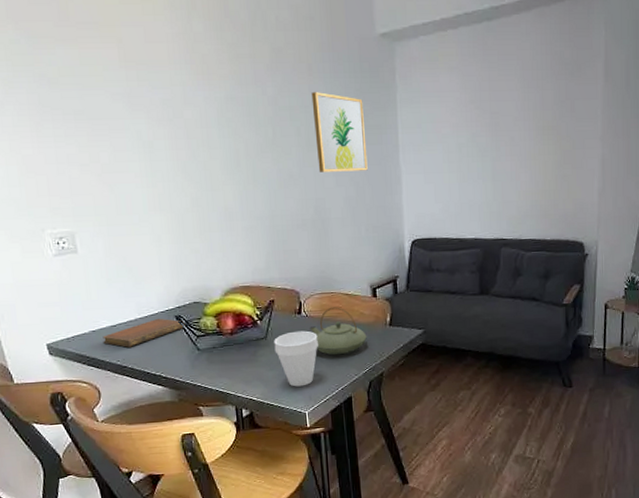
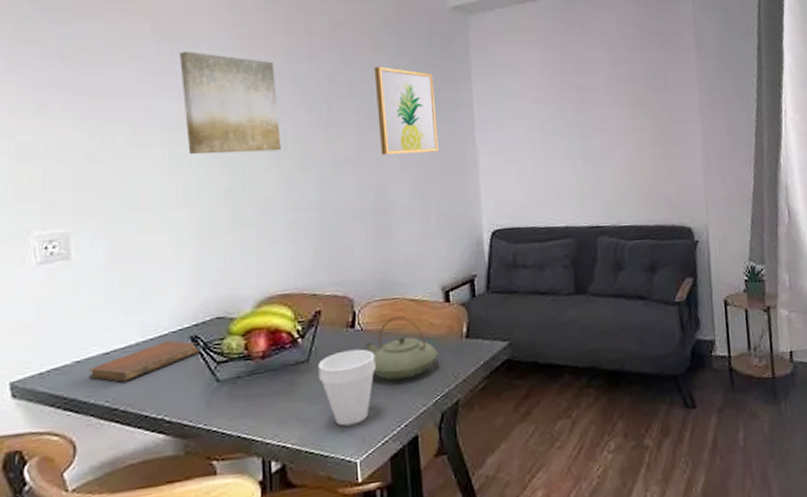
wall art: none [145,76,235,169] -> present [180,51,281,155]

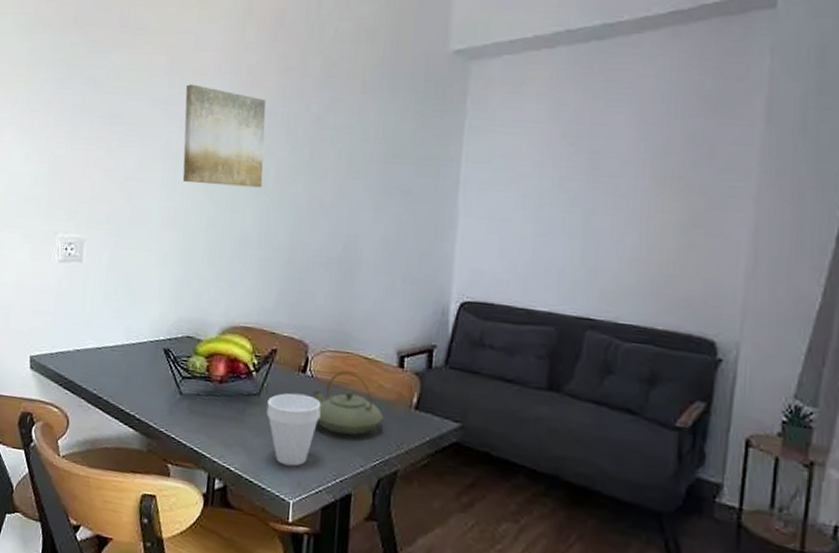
notebook: present [89,340,203,382] -> none [84,347,173,376]
wall art: present [374,67,439,155] -> none [355,112,422,209]

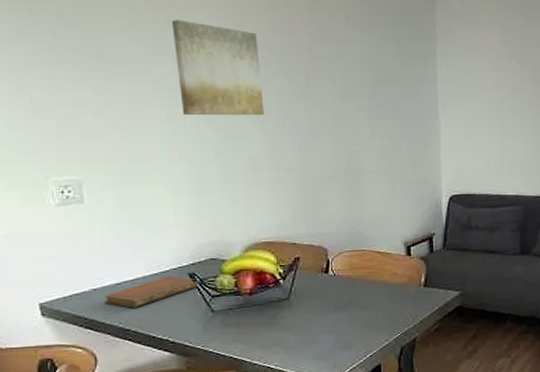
notebook: none [84,347,173,376] -> present [104,275,199,308]
cup: present [266,393,321,467] -> none [297,291,346,354]
teapot: present [313,370,384,436] -> none [337,265,399,319]

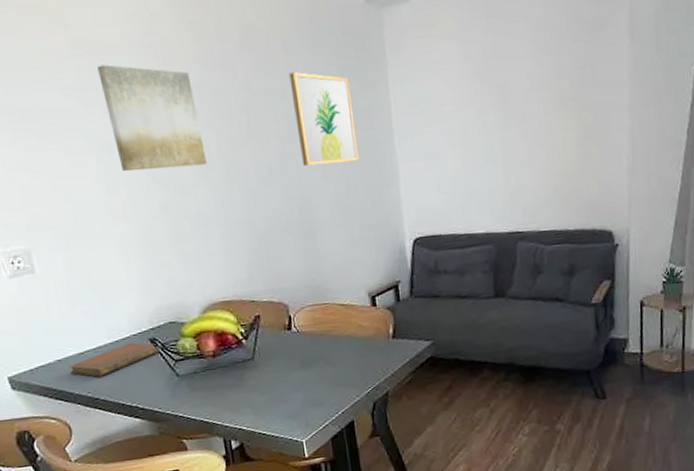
wall art: none [348,42,405,123] -> present [289,72,359,166]

